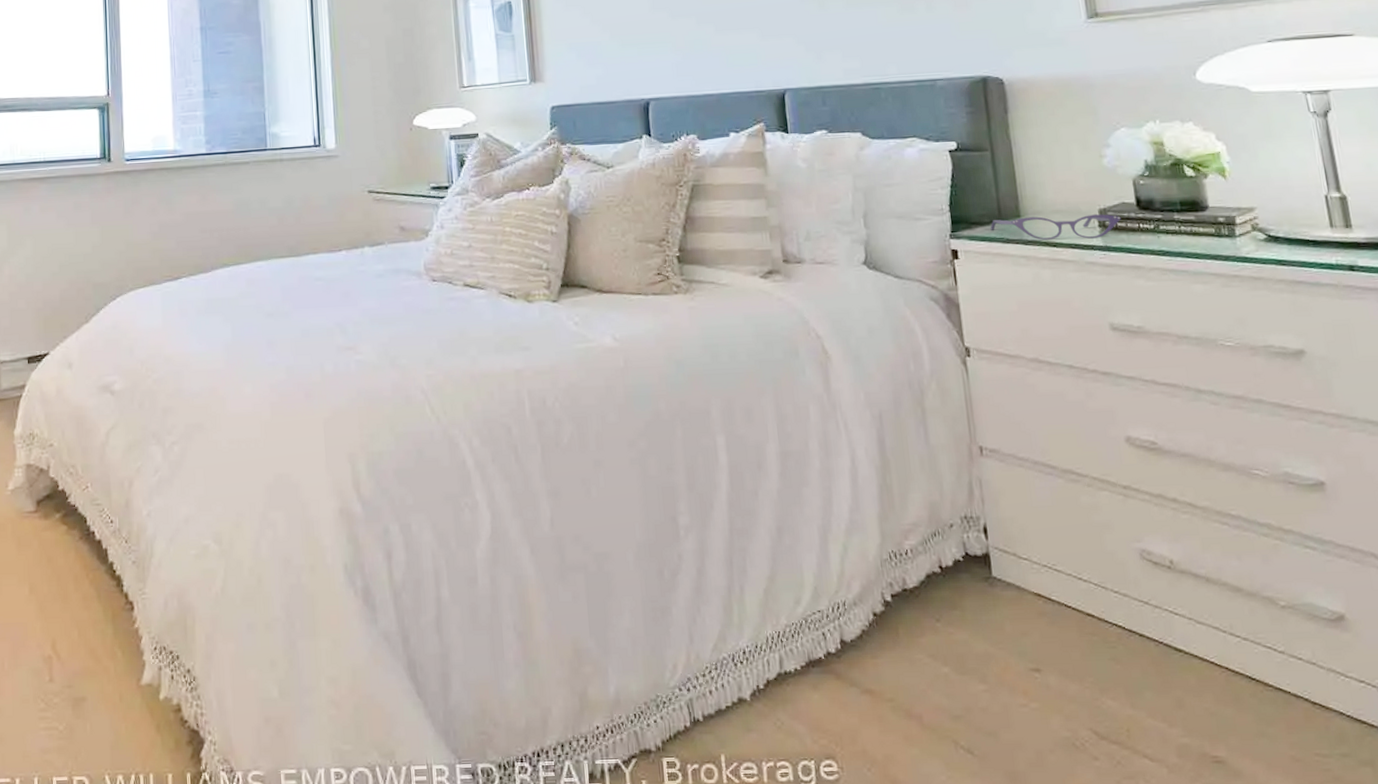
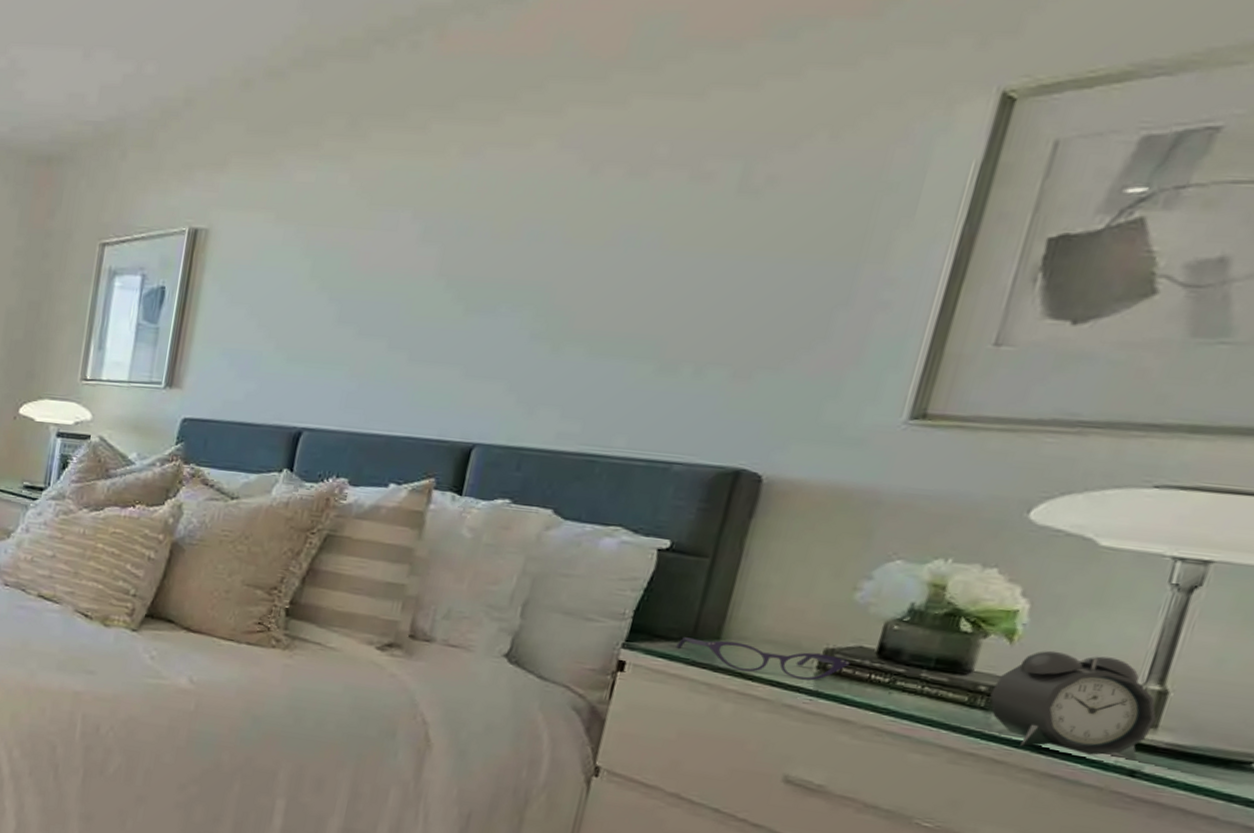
alarm clock: none [1228,177,1350,263] -> present [989,650,1157,761]

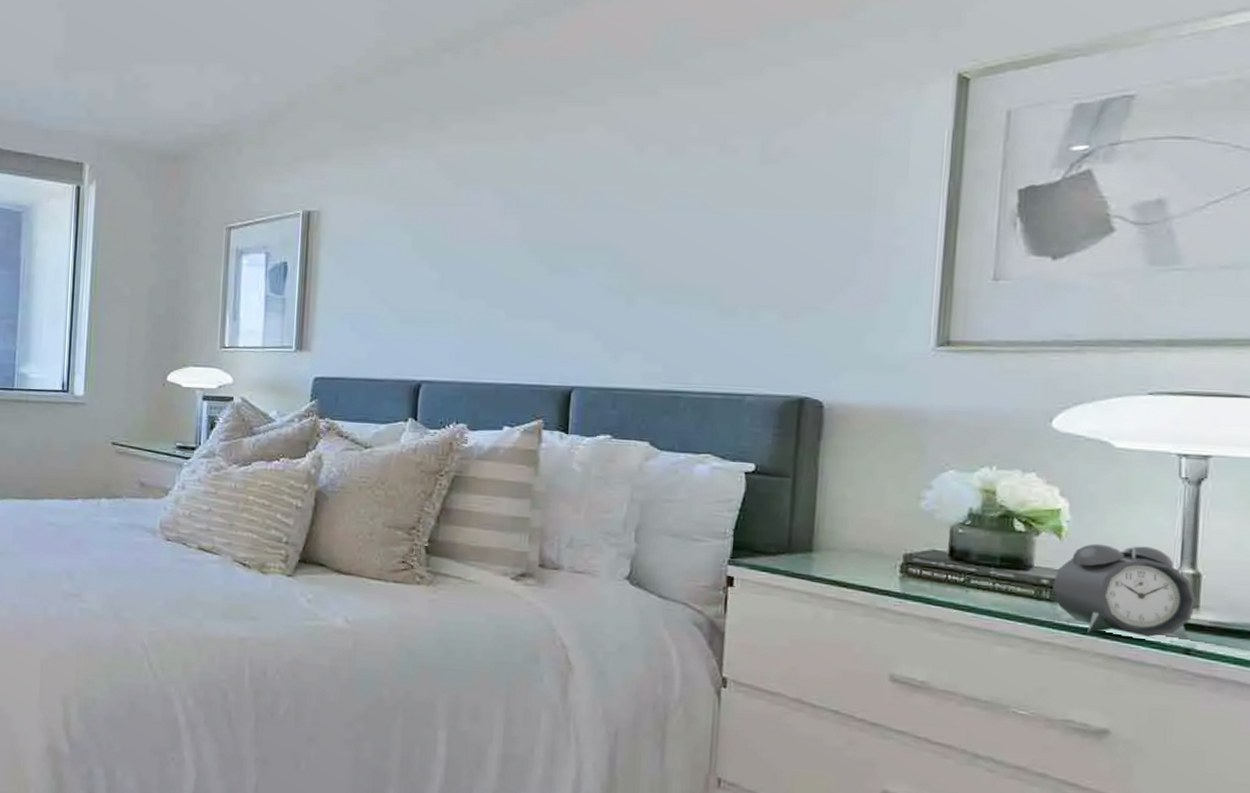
eyeglasses: present [676,637,851,681] -> none [775,551,928,584]

